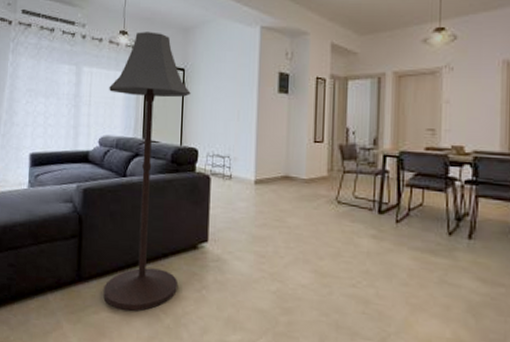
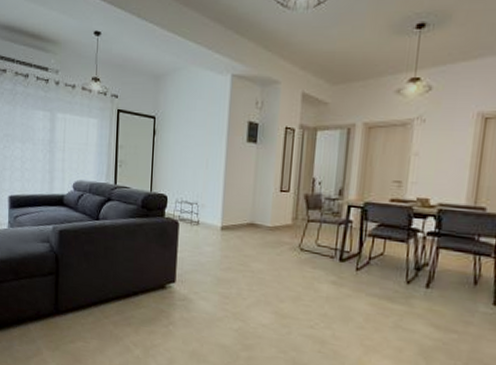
floor lamp: present [103,32,191,311] -> none [79,78,161,342]

